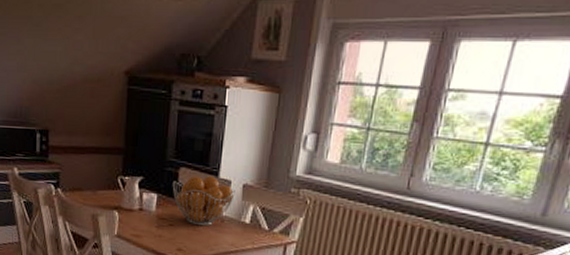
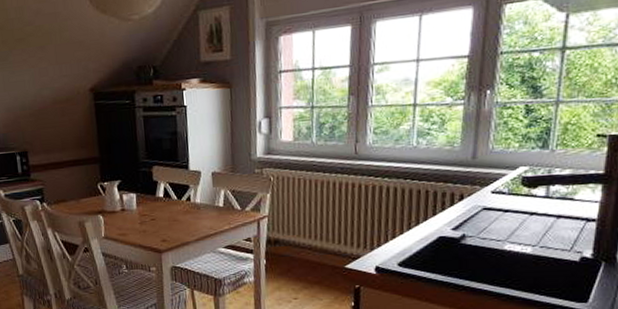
fruit basket: present [172,176,235,226] -> none [148,170,206,215]

